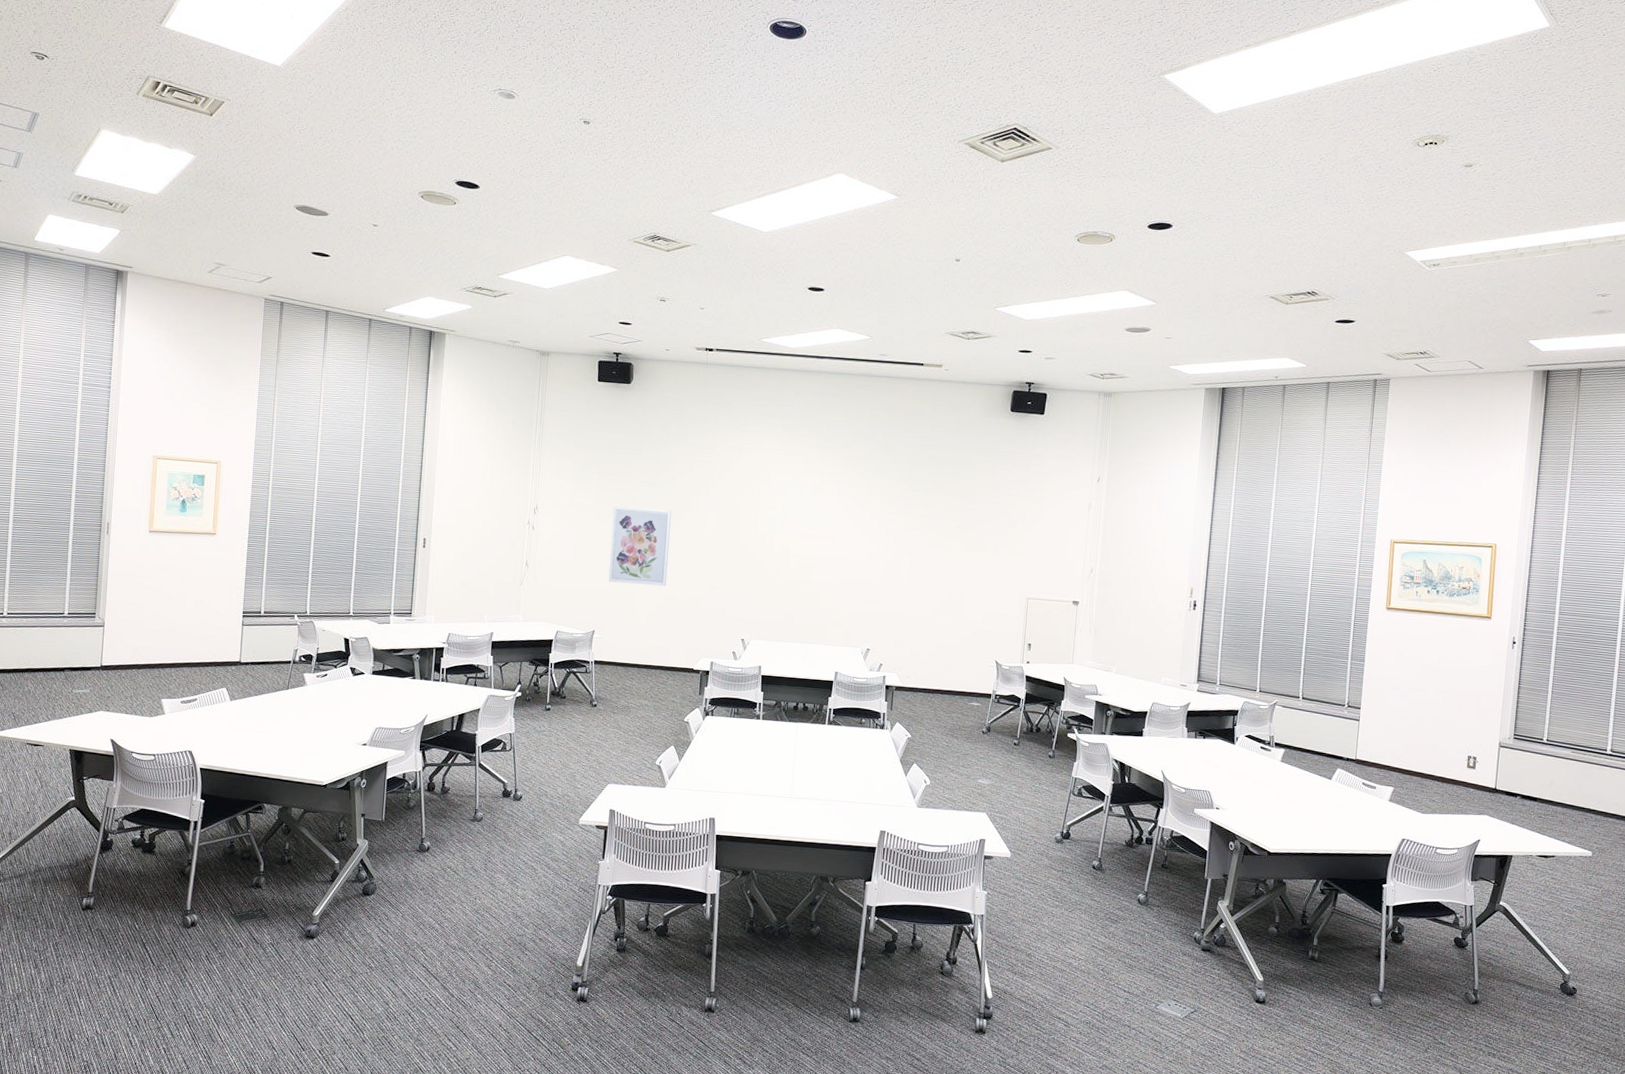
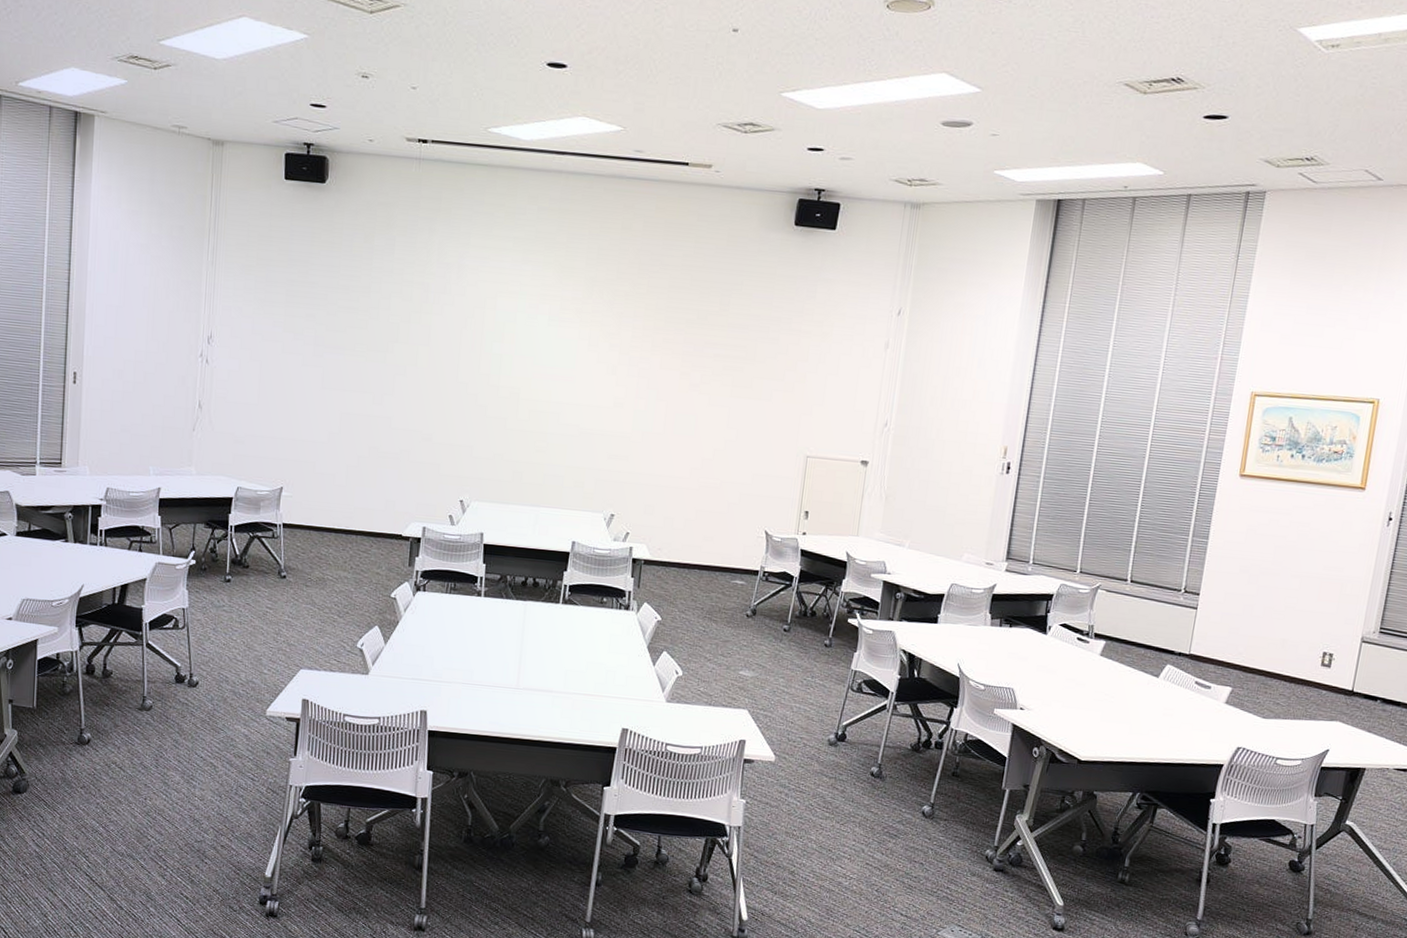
wall art: present [608,506,671,587] -> none [299,336,376,436]

